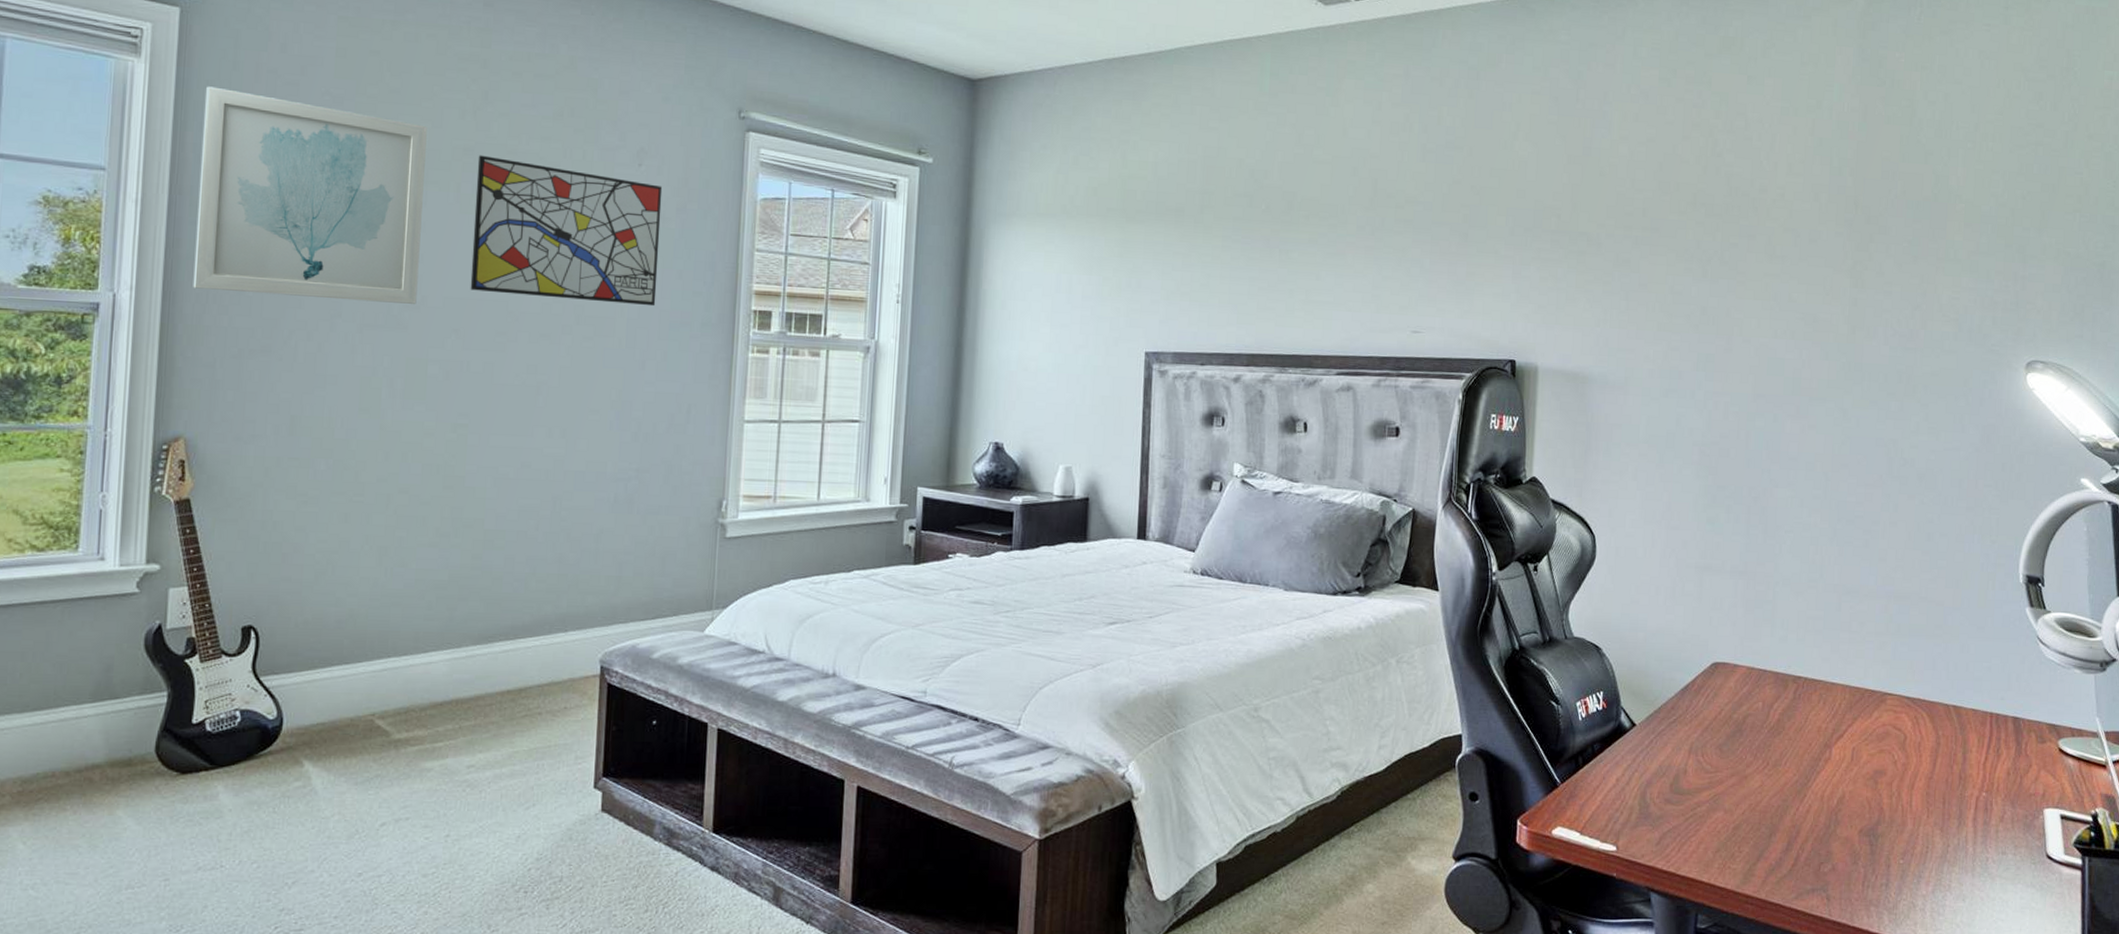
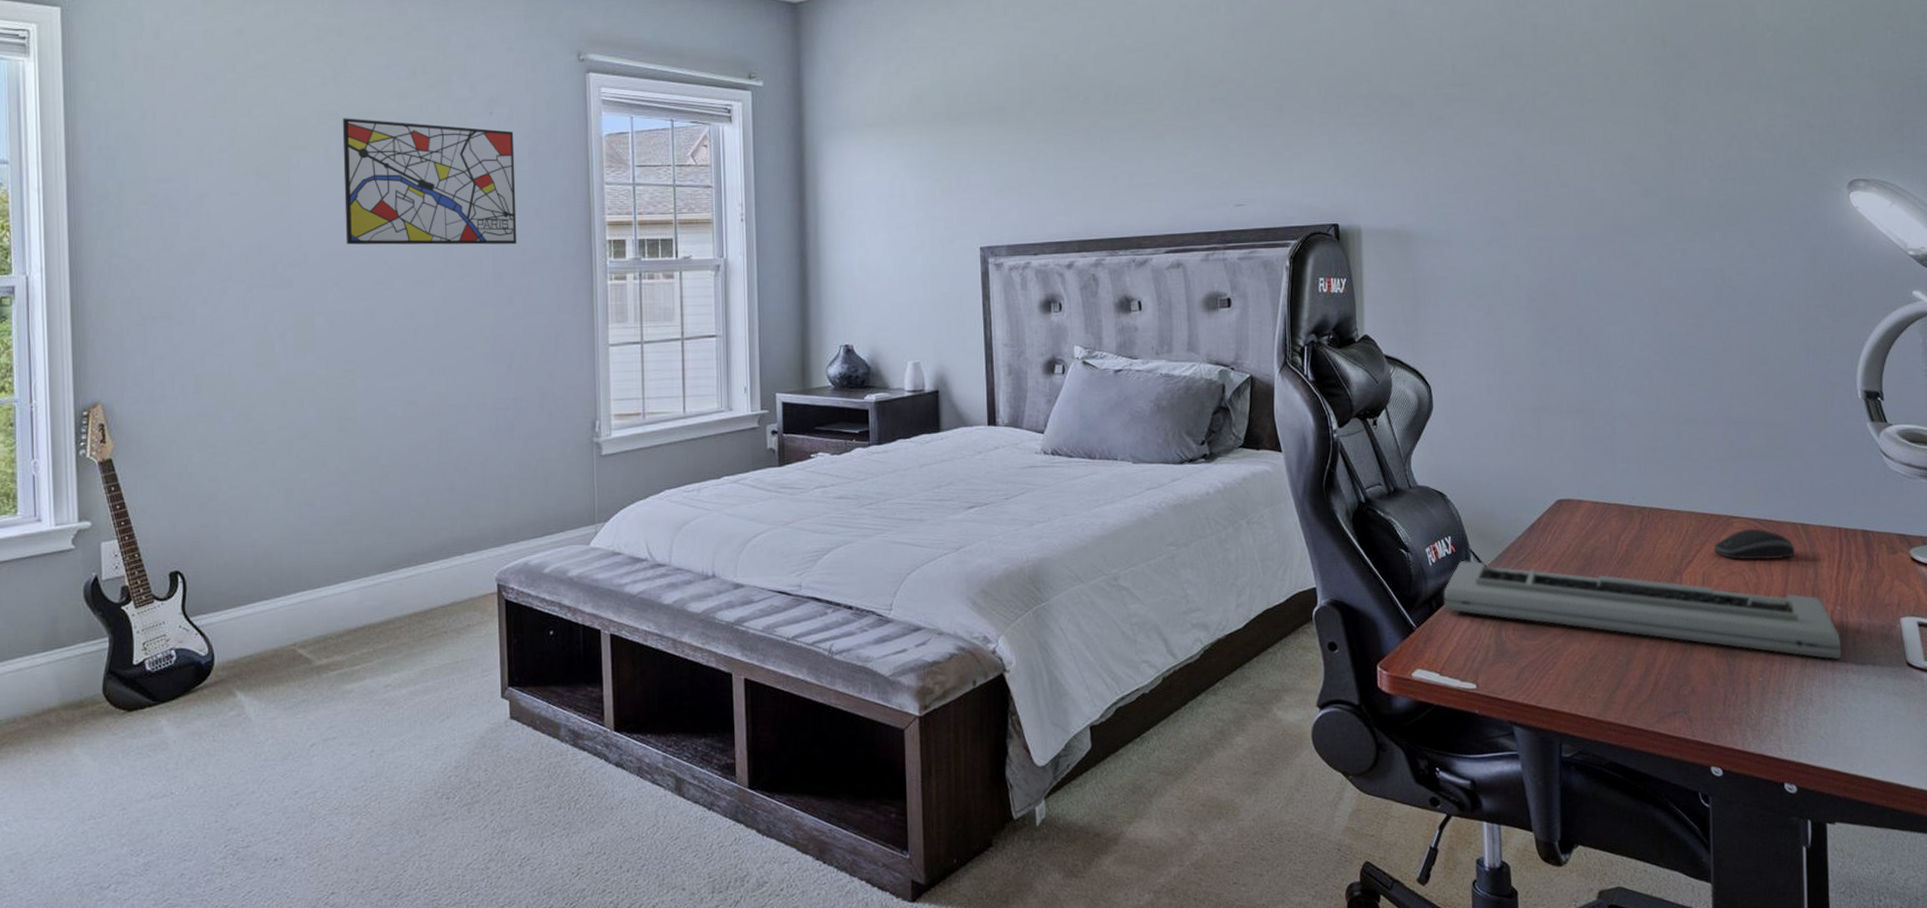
wall art: present [193,86,427,304] -> none [90,77,299,265]
computer keyboard: none [1590,717,1984,847] -> present [1444,560,1842,660]
computer mouse: none [1865,706,1946,741] -> present [1714,528,1796,560]

